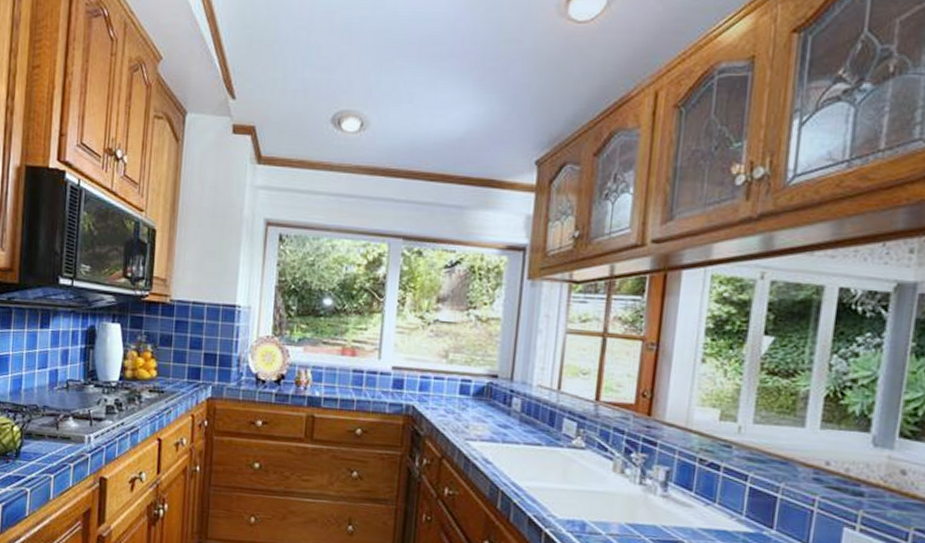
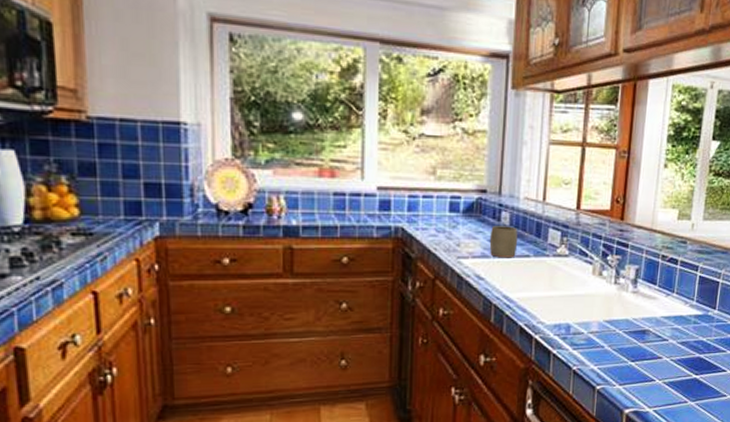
mug: none [498,411,530,445] -> present [489,226,518,258]

